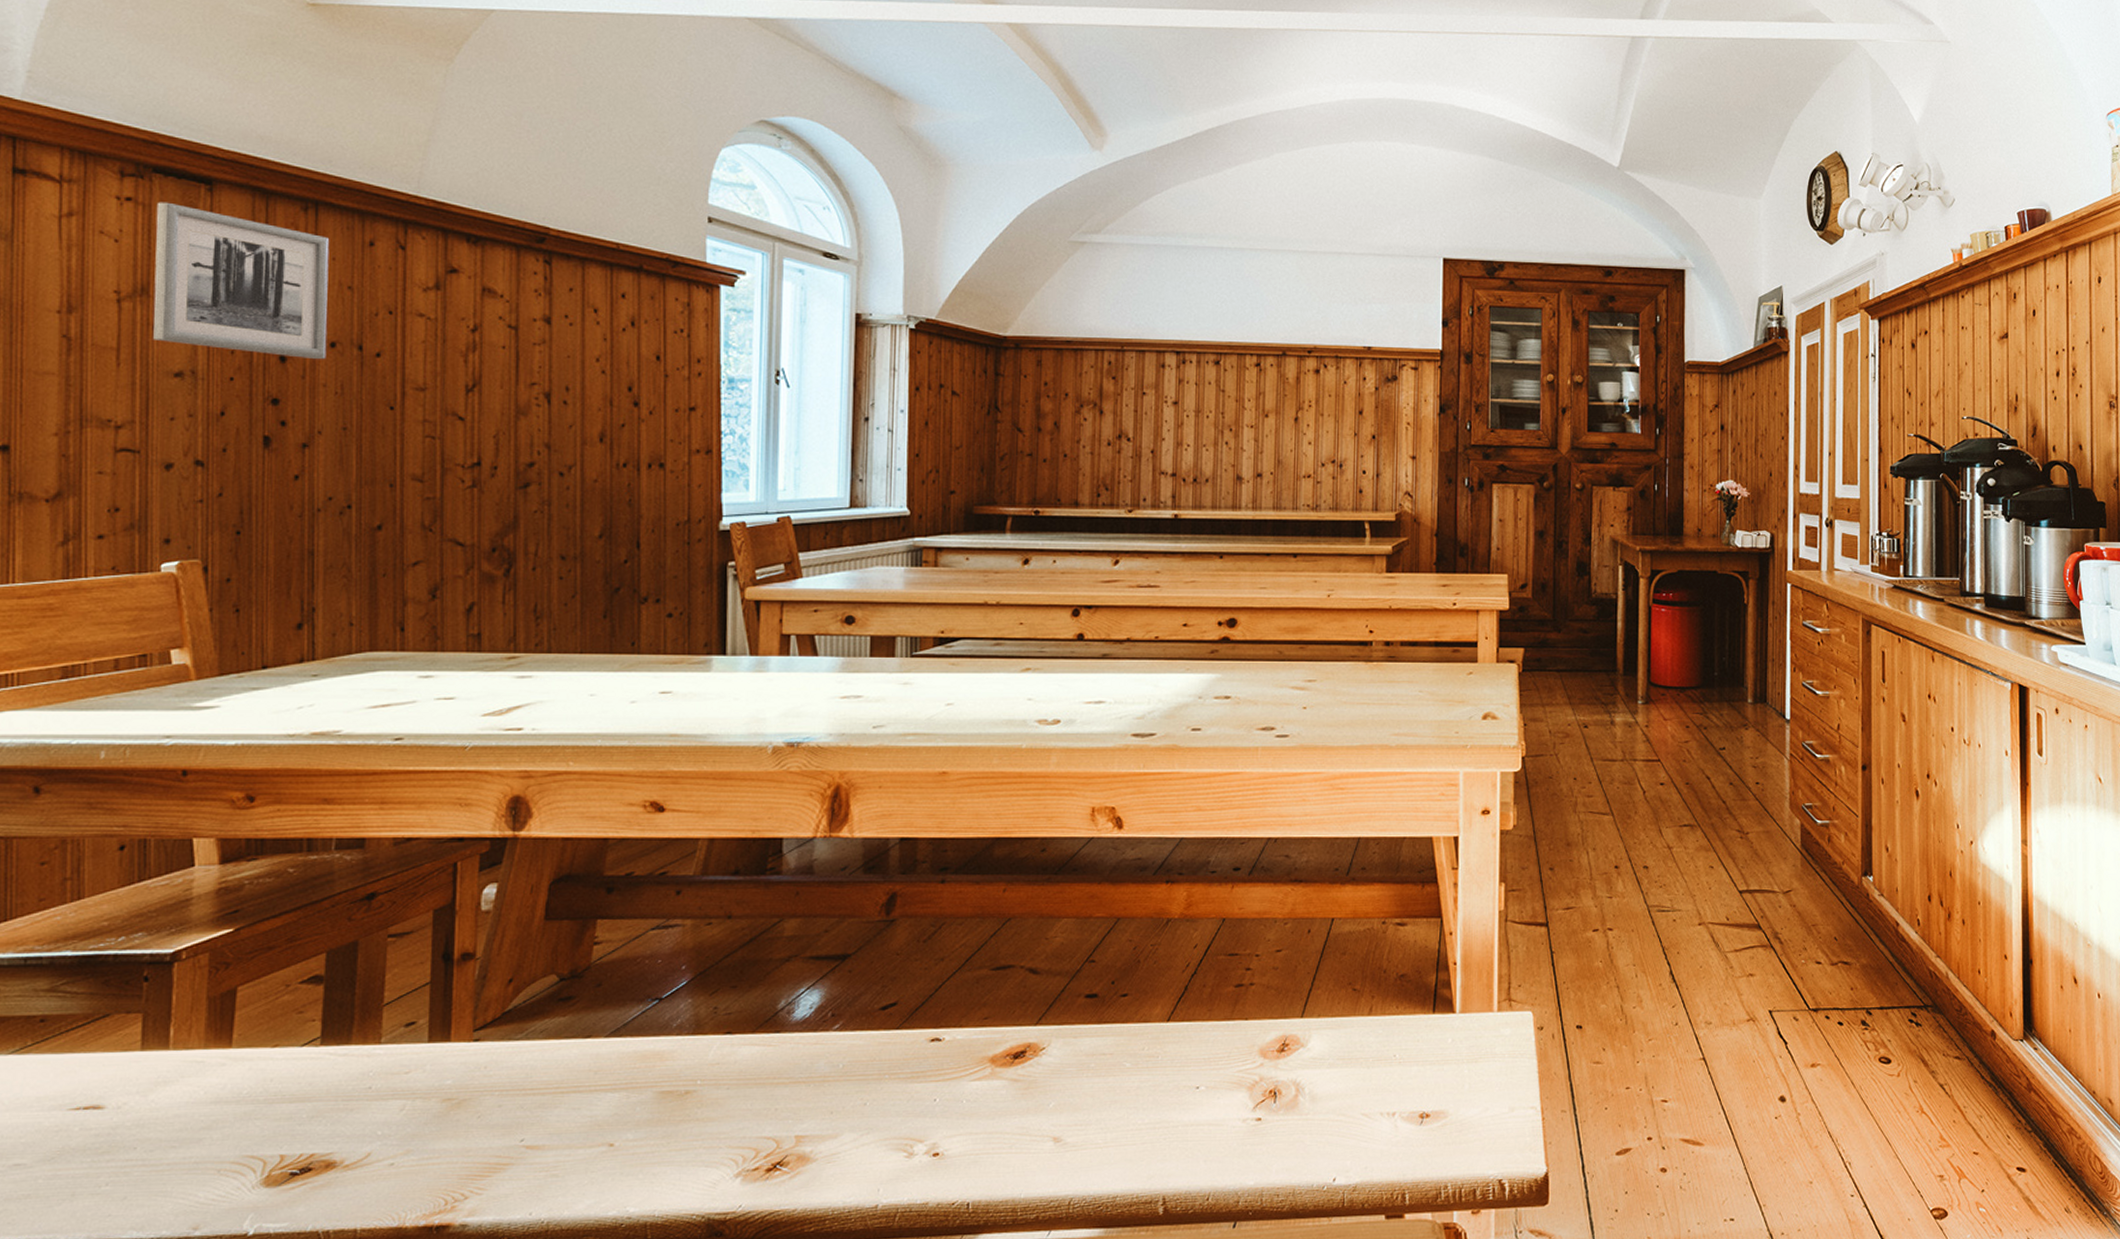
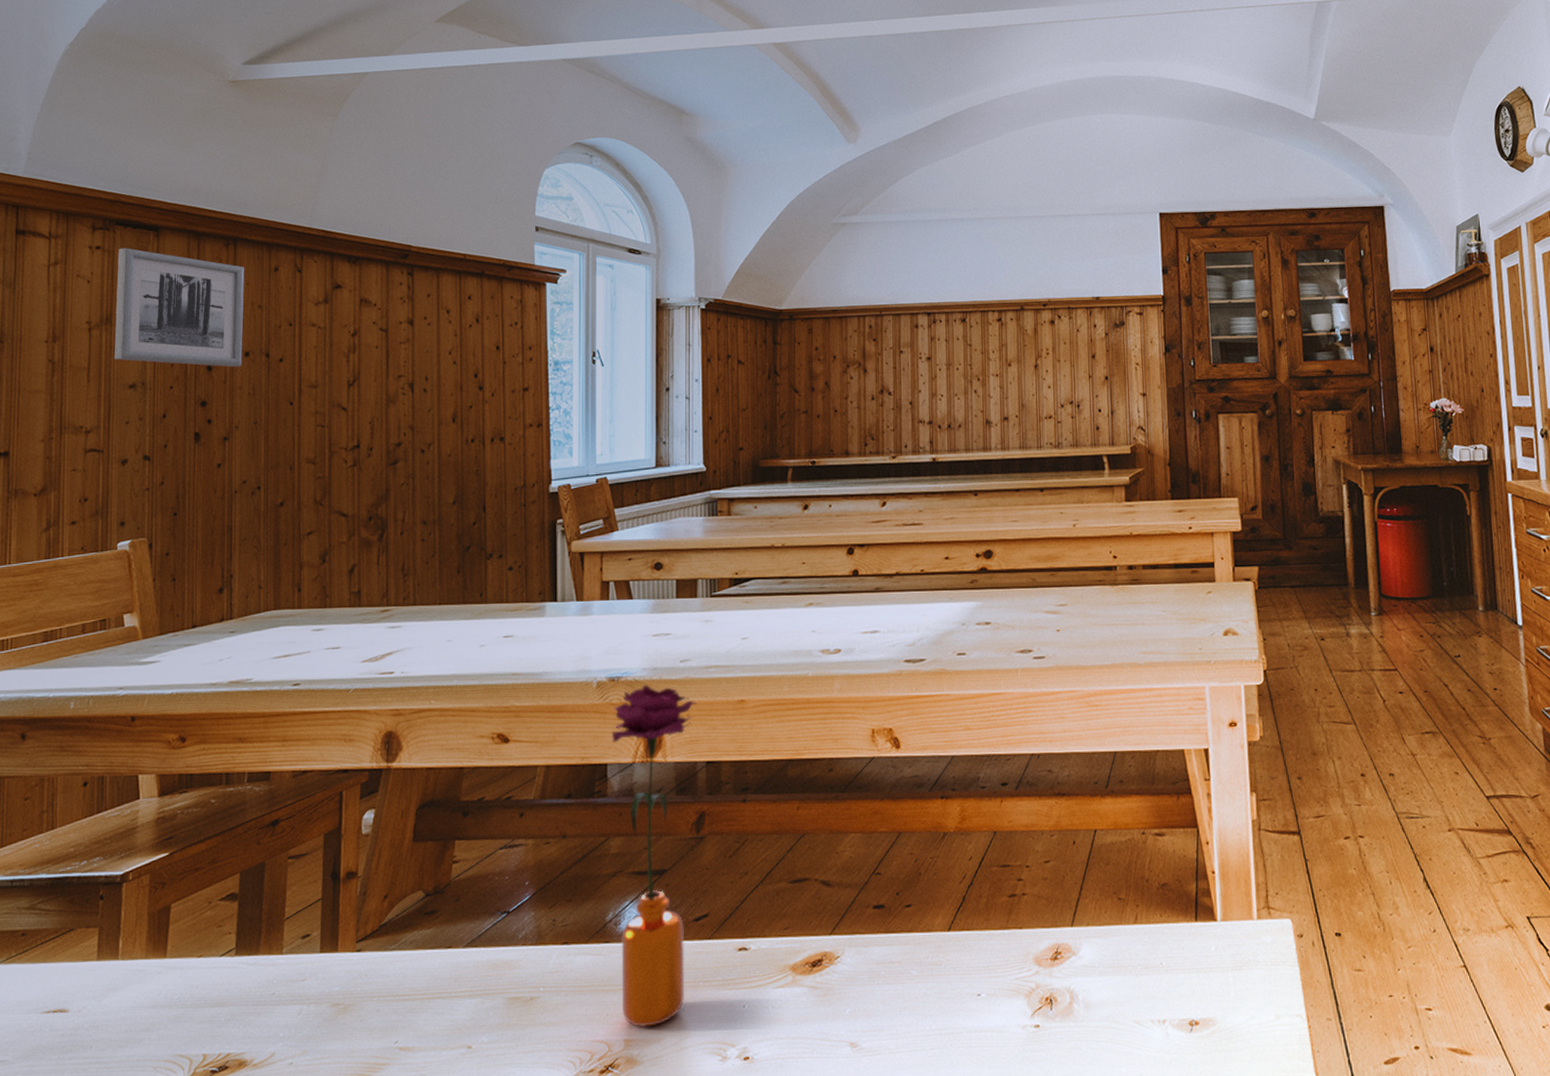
flower: none [788,751,891,1123] -> present [611,684,697,1027]

